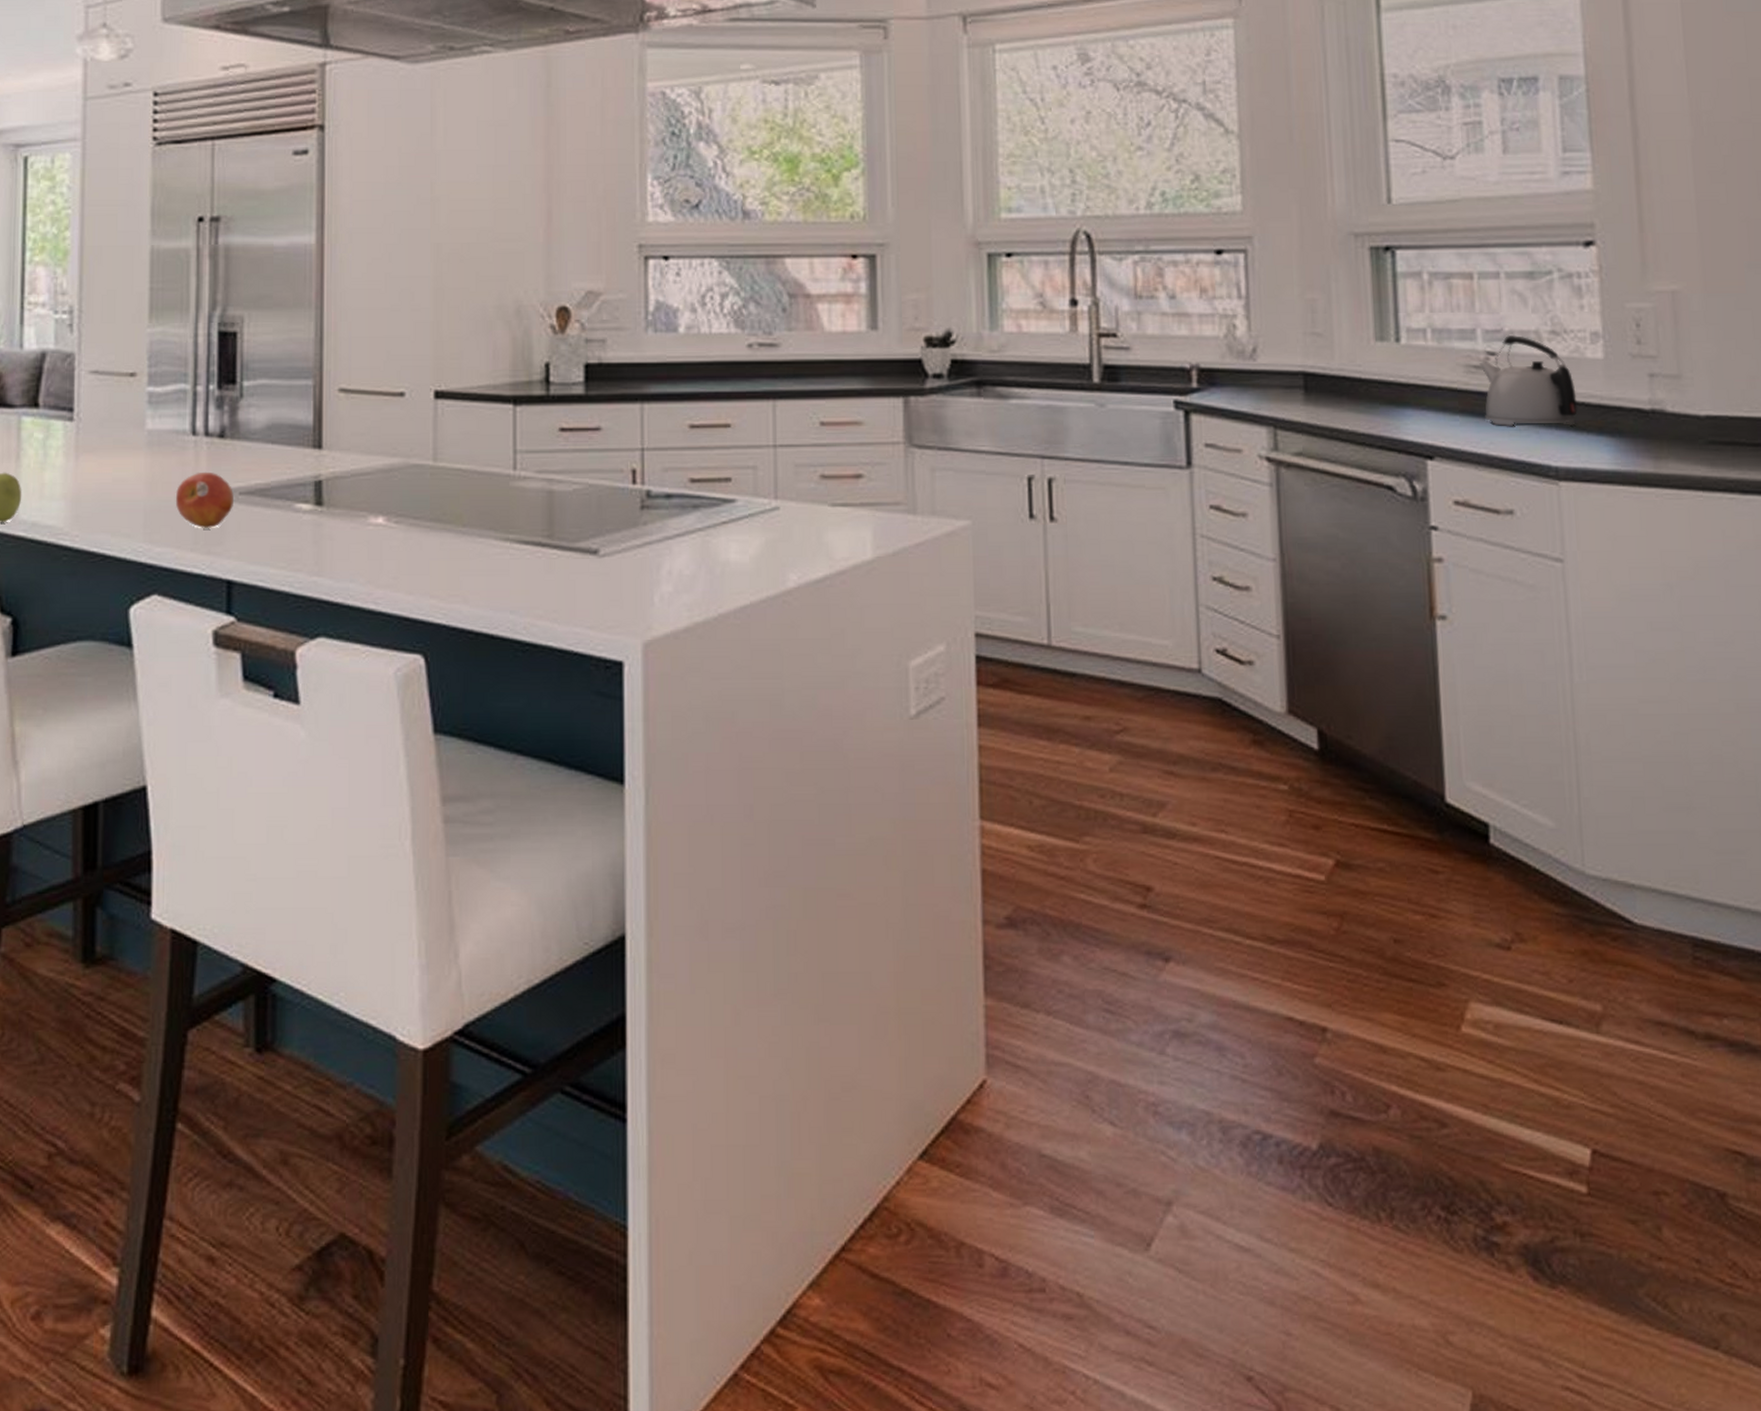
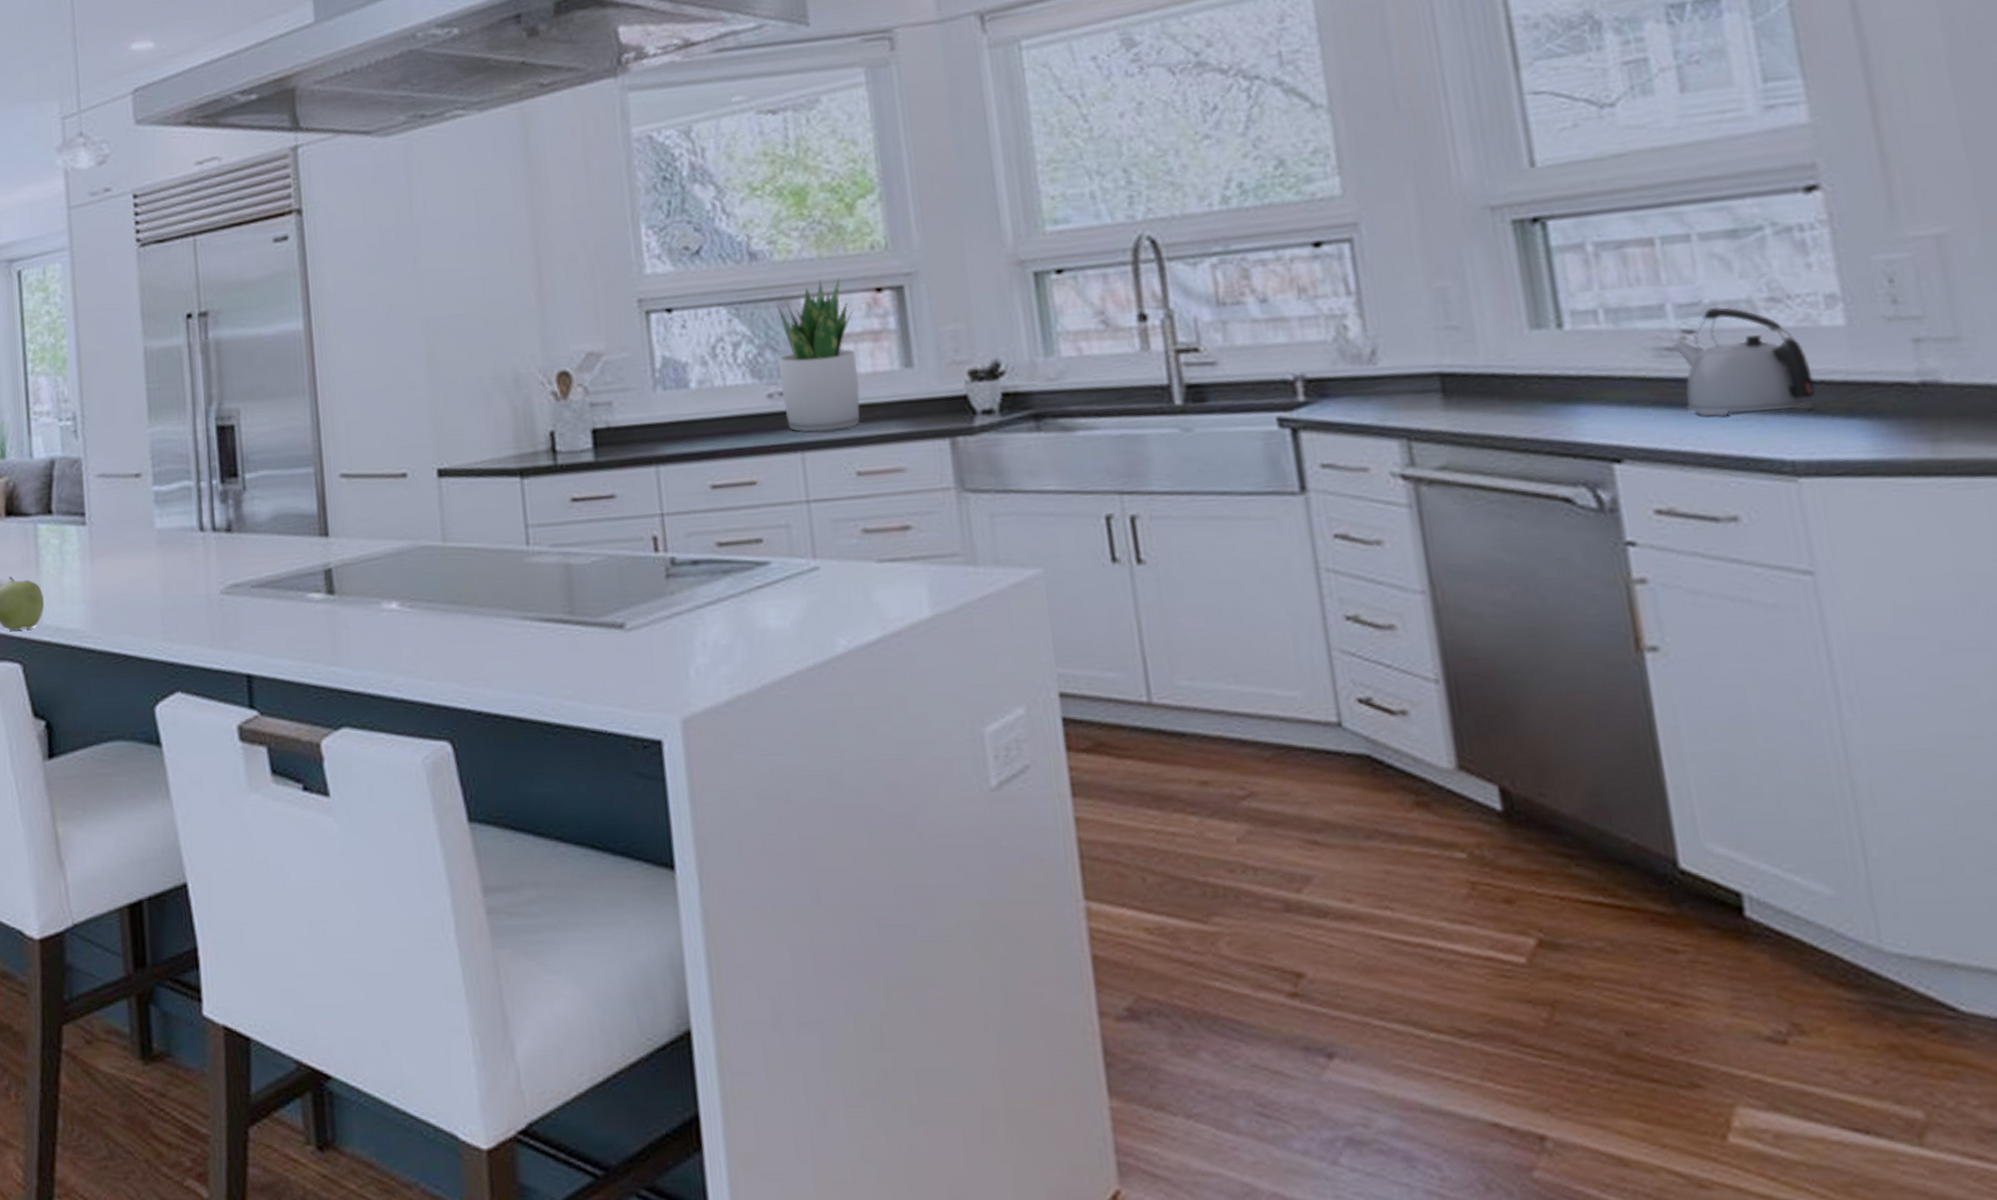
fruit: present [175,471,234,528] -> none [189,567,246,624]
planter: none [759,242,831,383] -> present [776,278,860,433]

